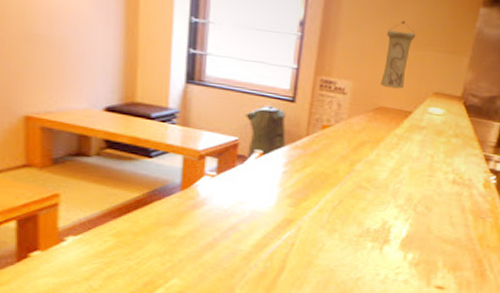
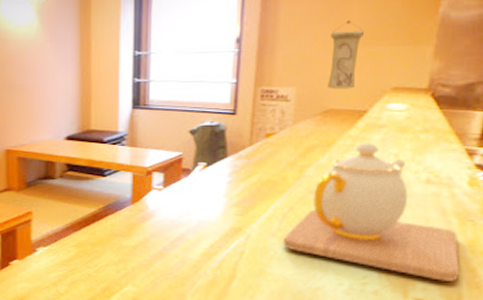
teapot: none [331,142,472,271] -> present [283,143,459,281]

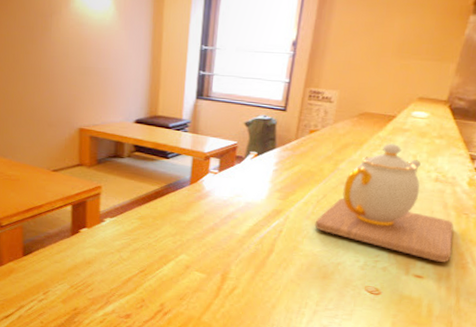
wall scroll: present [328,20,363,89] -> none [366,34,401,96]

